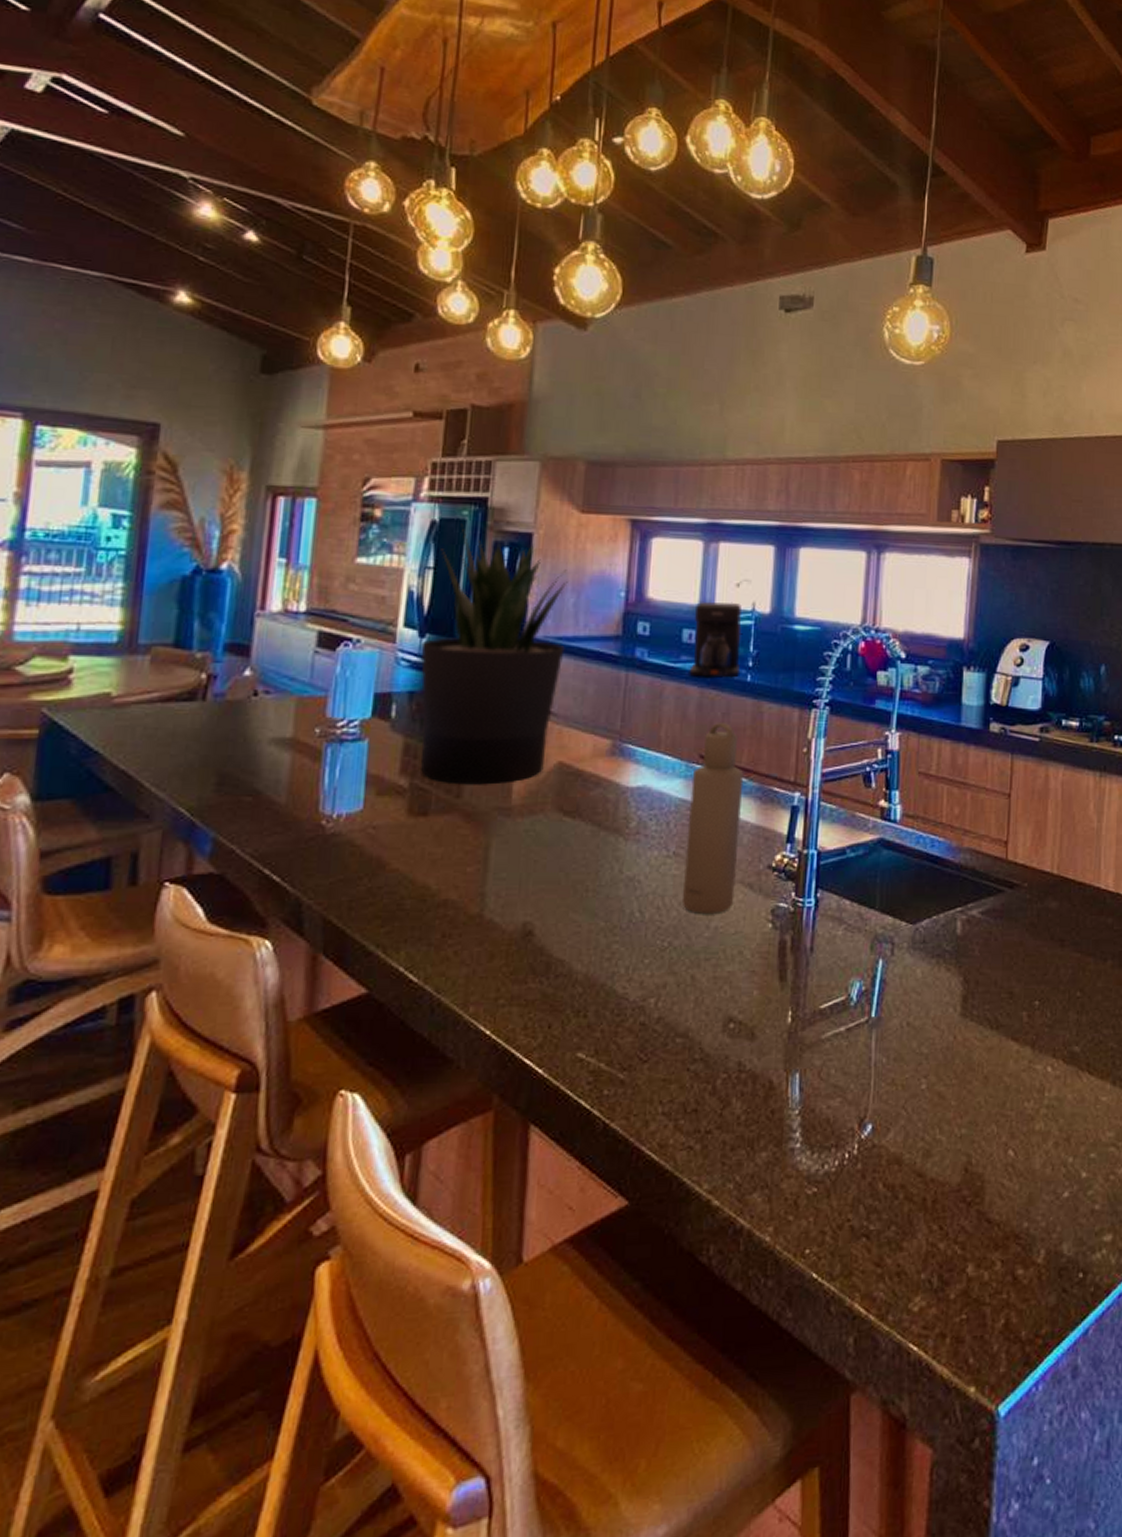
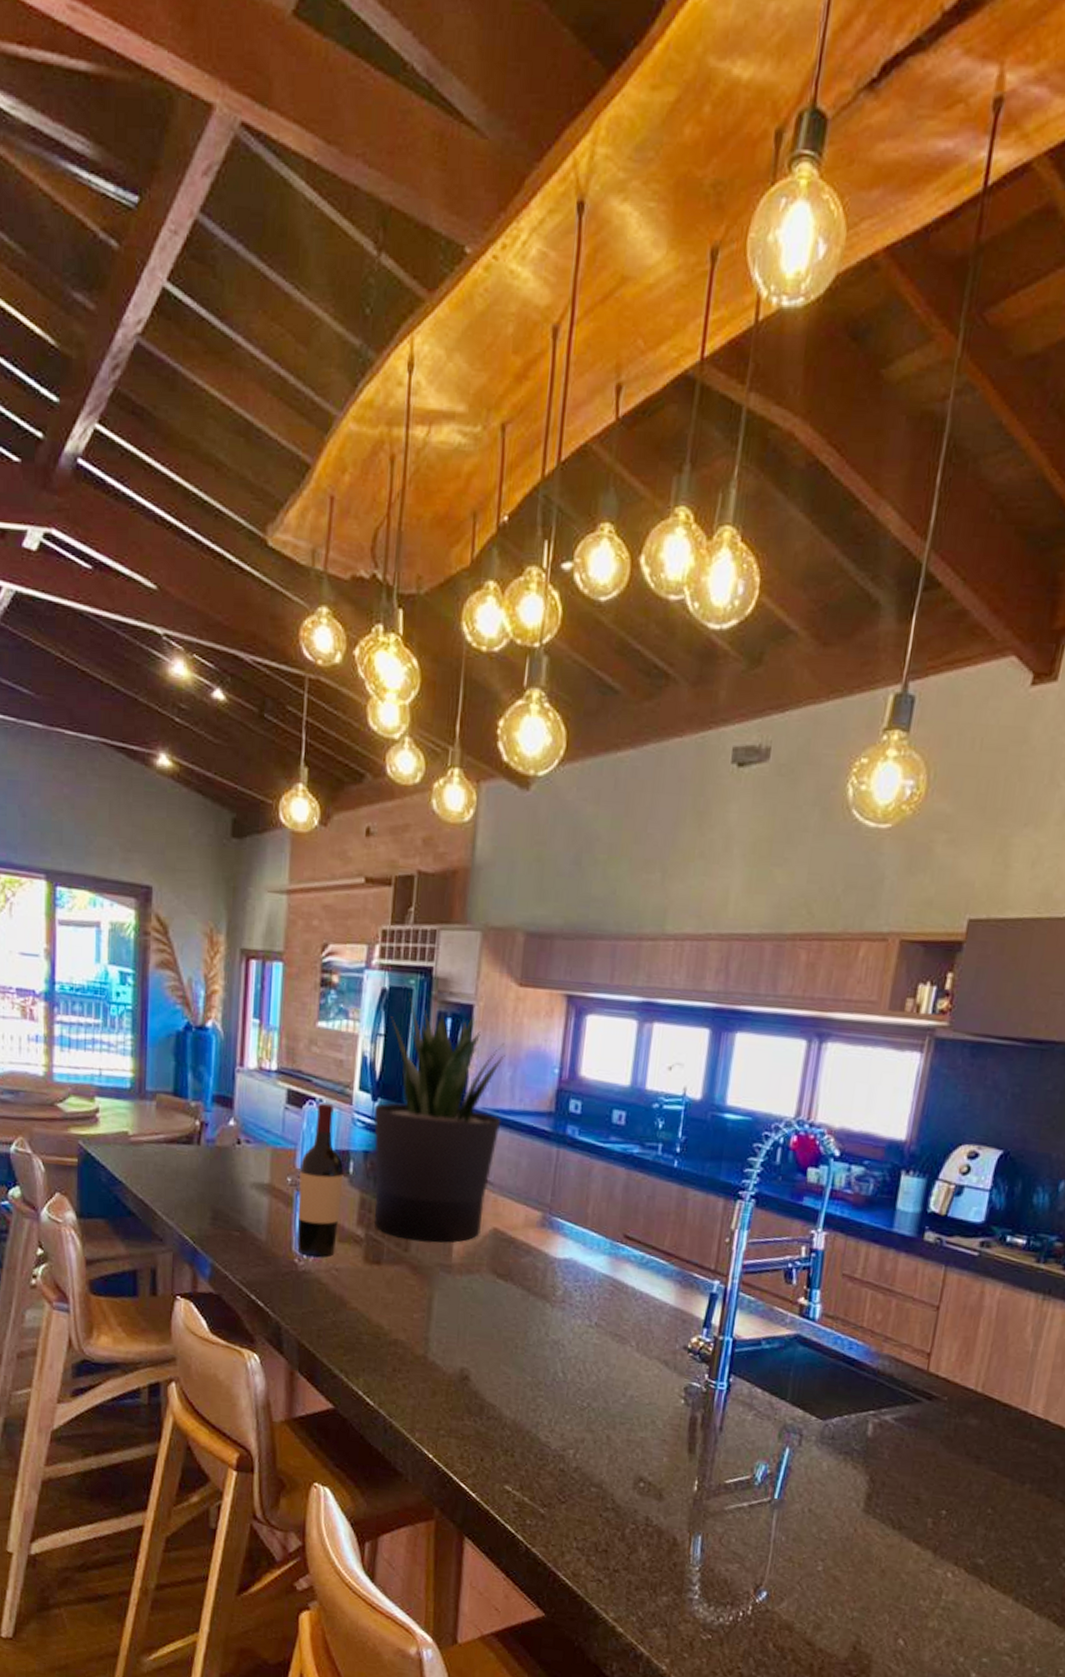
wine bottle: none [325,643,385,816] -> present [297,1102,344,1259]
bottle: present [681,723,744,914] -> none [601,1205,666,1384]
coffee maker: present [689,601,741,678] -> none [617,1082,672,1163]

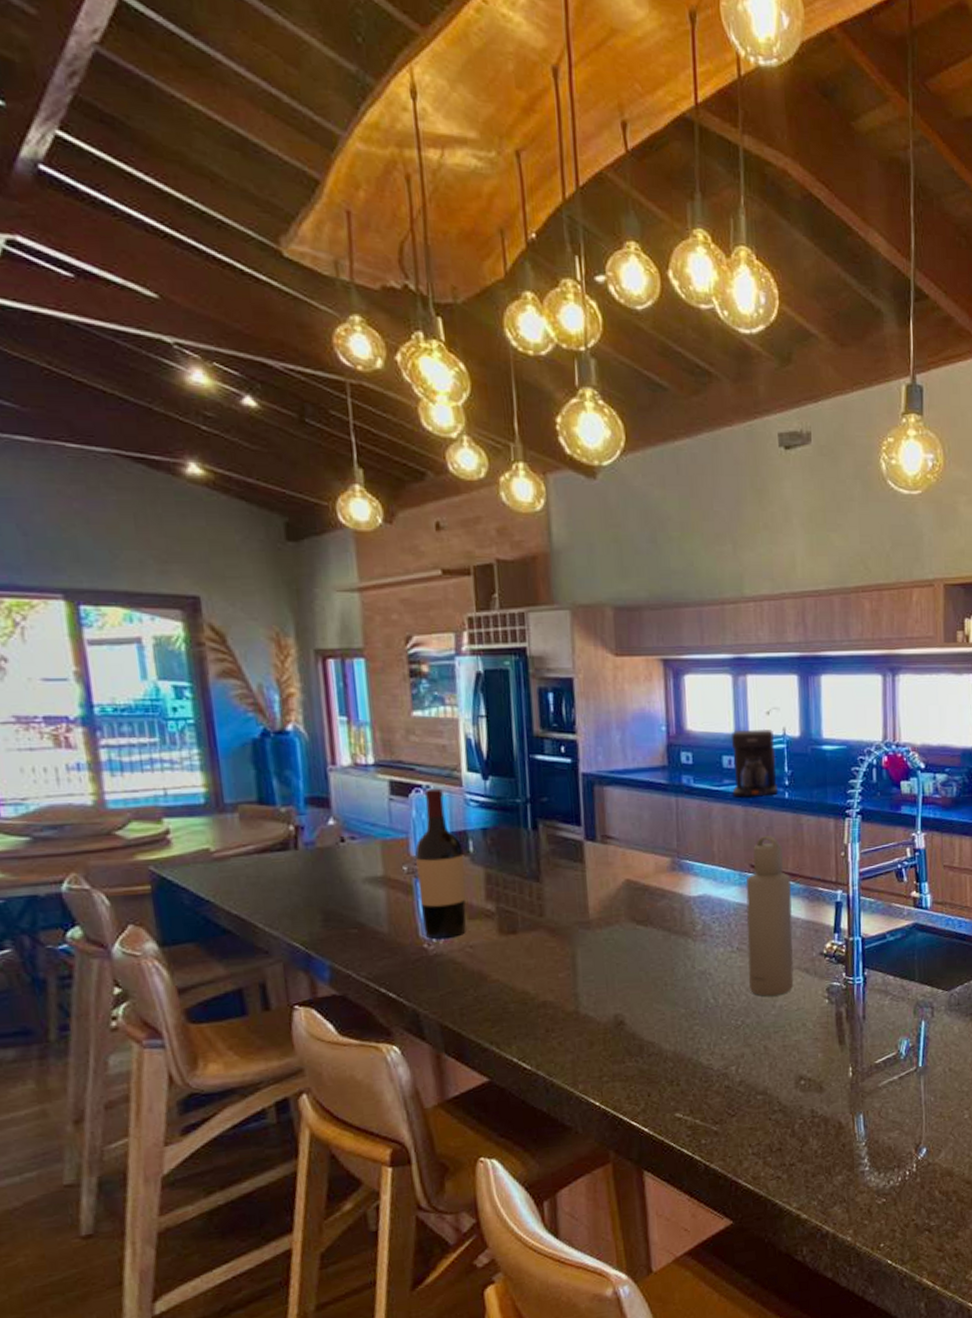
planter: present [374,992,505,1244] -> none [486,673,618,906]
bottle: none [601,1205,666,1384] -> present [745,836,794,996]
coffee maker: none [617,1082,672,1163] -> present [730,728,779,798]

